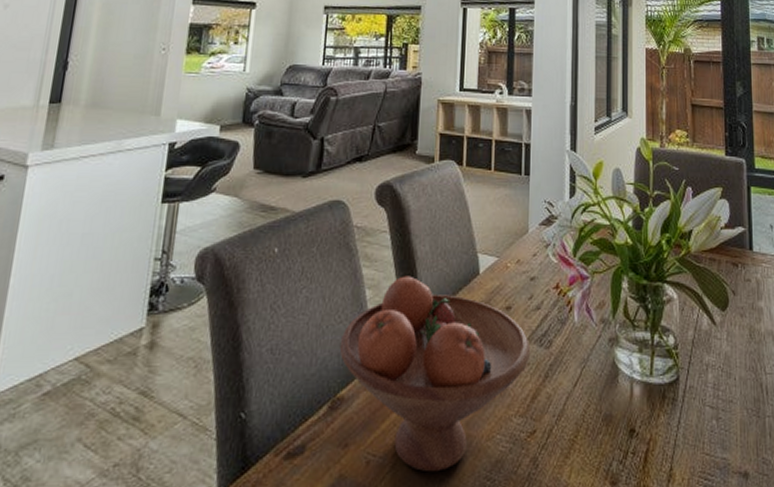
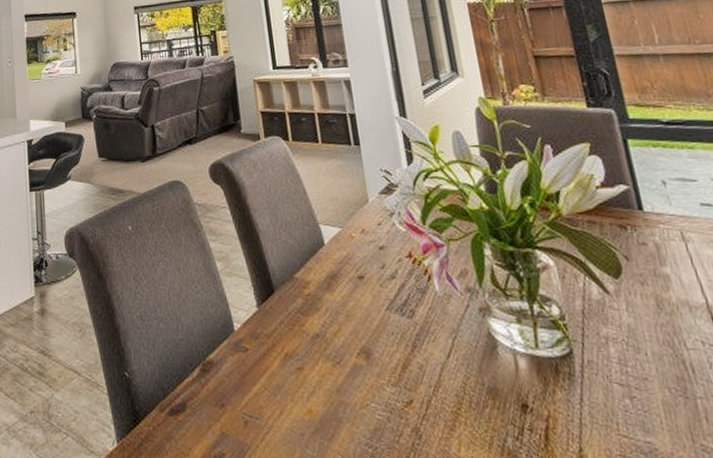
fruit bowl: present [339,276,531,473] -> none [200,248,393,436]

